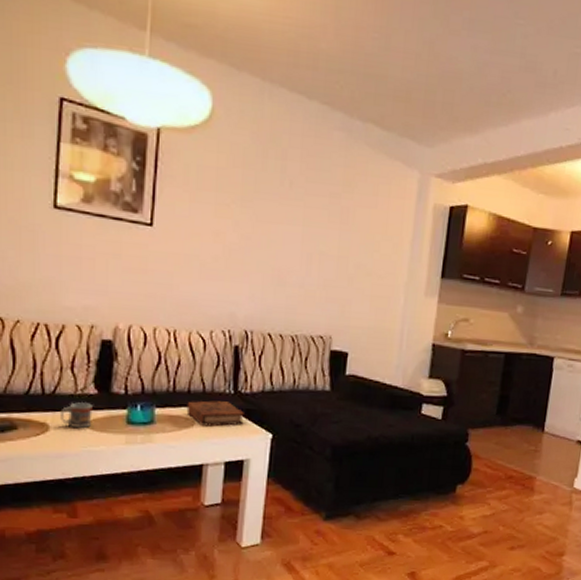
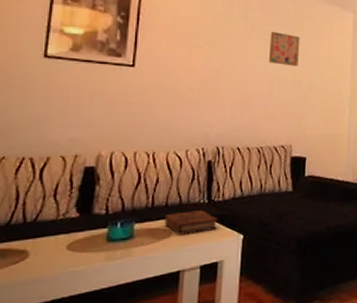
cup: present [60,401,93,428] -> none [41,225,74,251]
wall art: none [308,190,349,239] -> present [268,31,300,67]

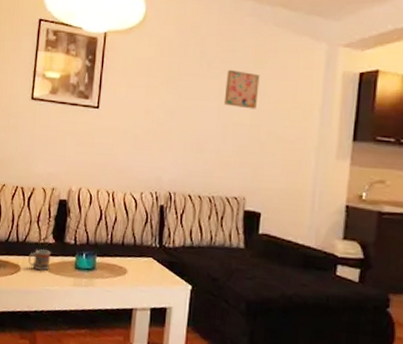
cup: none [41,225,74,251] -> present [28,248,51,271]
book: present [164,210,217,235] -> none [120,252,168,276]

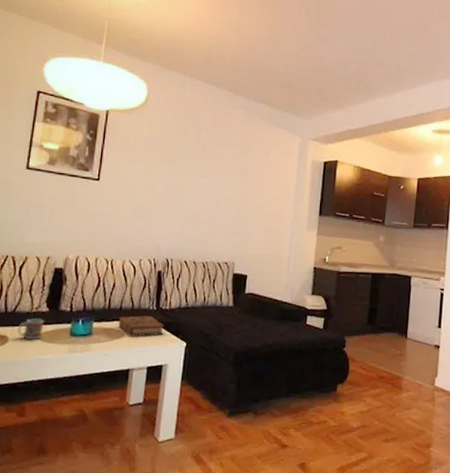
book: none [120,252,168,276] -> present [118,316,164,337]
wall art: present [223,69,260,109] -> none [217,152,247,187]

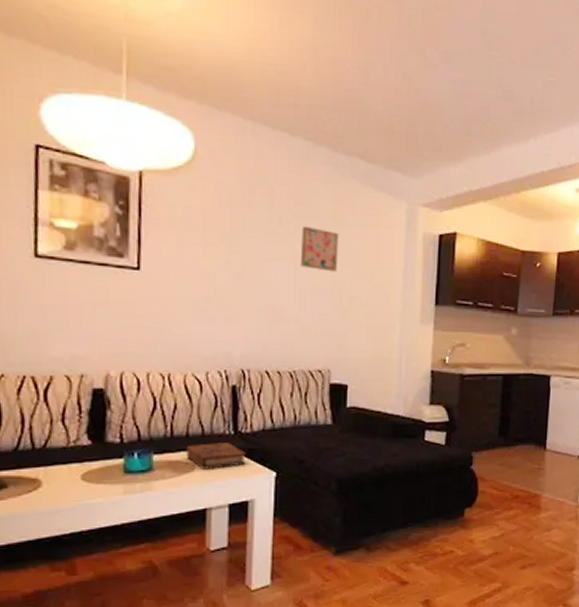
cup: present [18,317,44,340] -> none [53,453,87,481]
wall art: none [217,152,247,187] -> present [300,225,339,272]

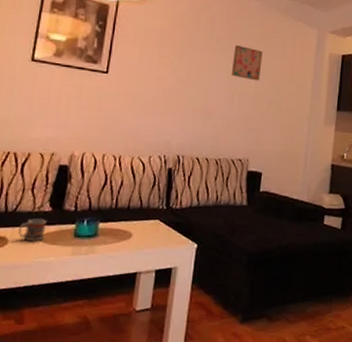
cup: none [53,453,87,481] -> present [18,218,47,241]
book: present [186,443,246,469] -> none [125,215,174,238]

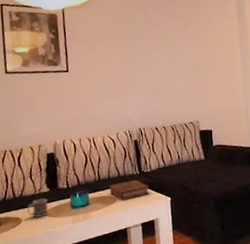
book: none [125,215,174,238] -> present [109,180,150,201]
wall art: present [231,44,263,81] -> none [167,26,195,54]

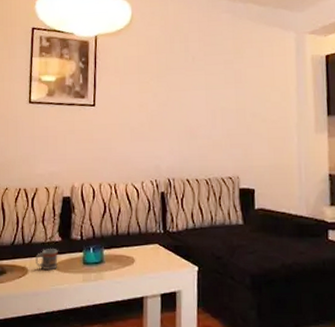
book: present [109,180,150,201] -> none [127,240,173,263]

